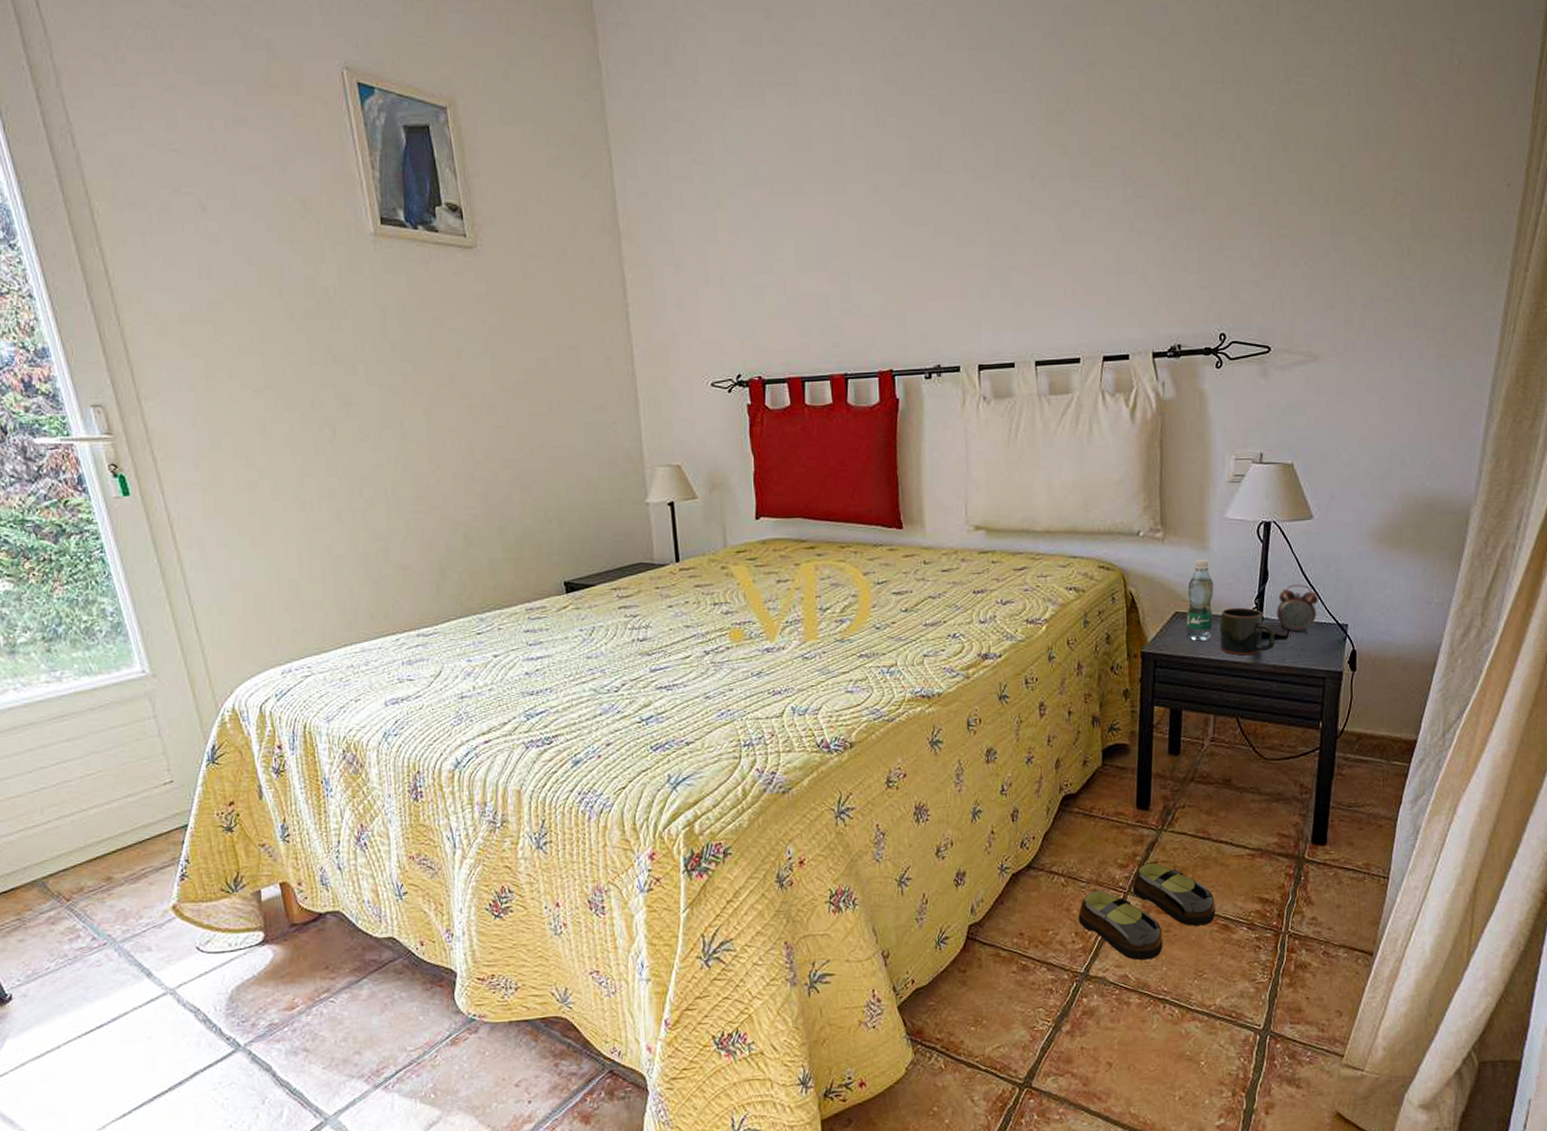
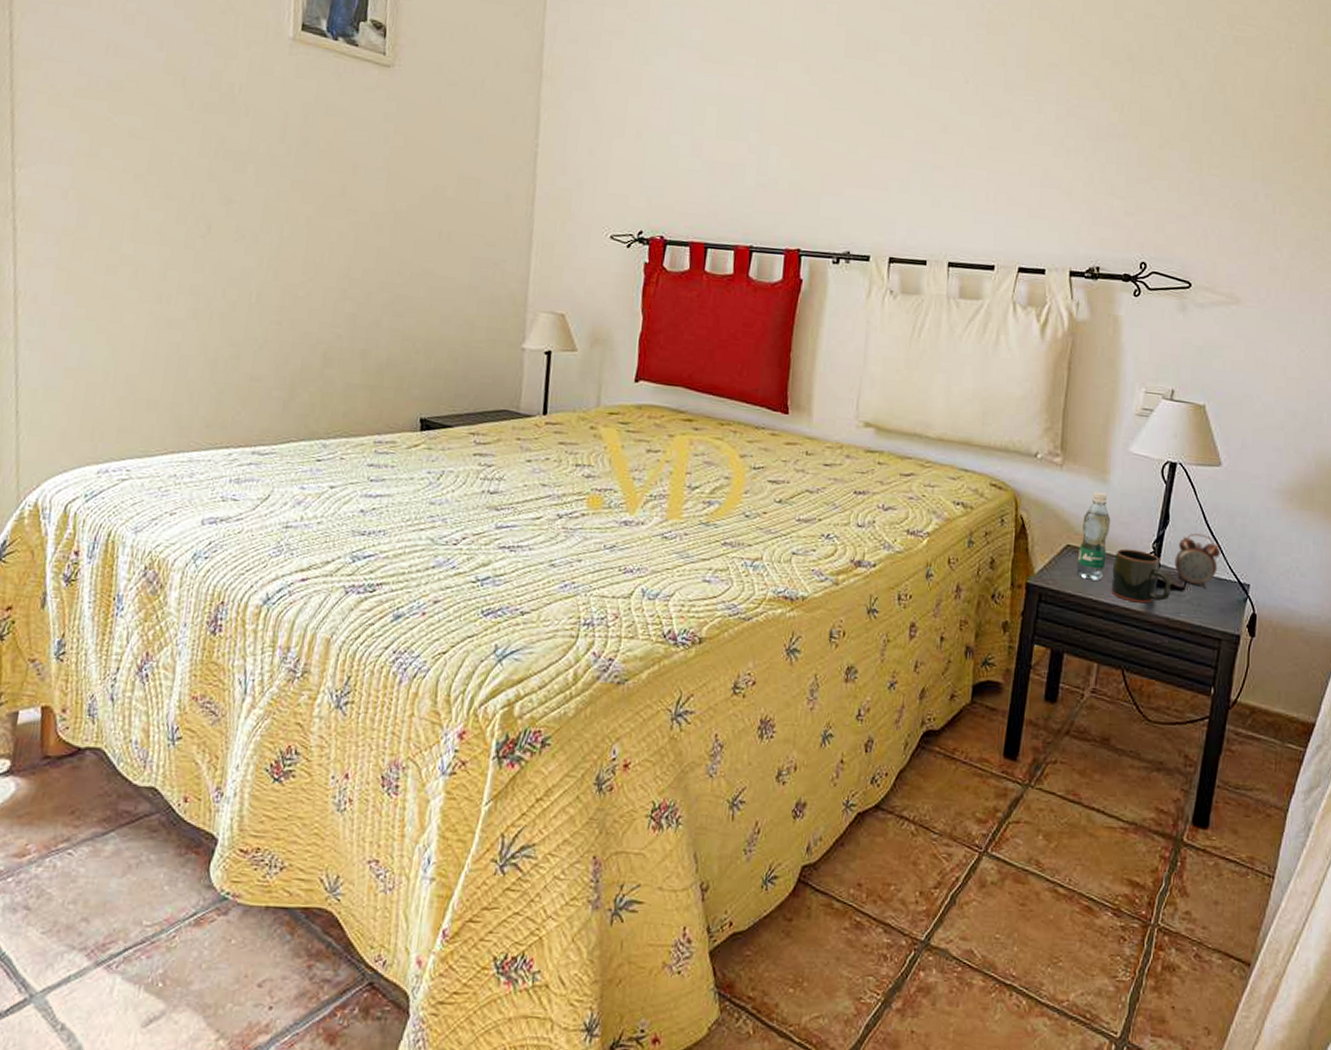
slippers: present [1078,862,1216,960] -> none [925,821,1080,935]

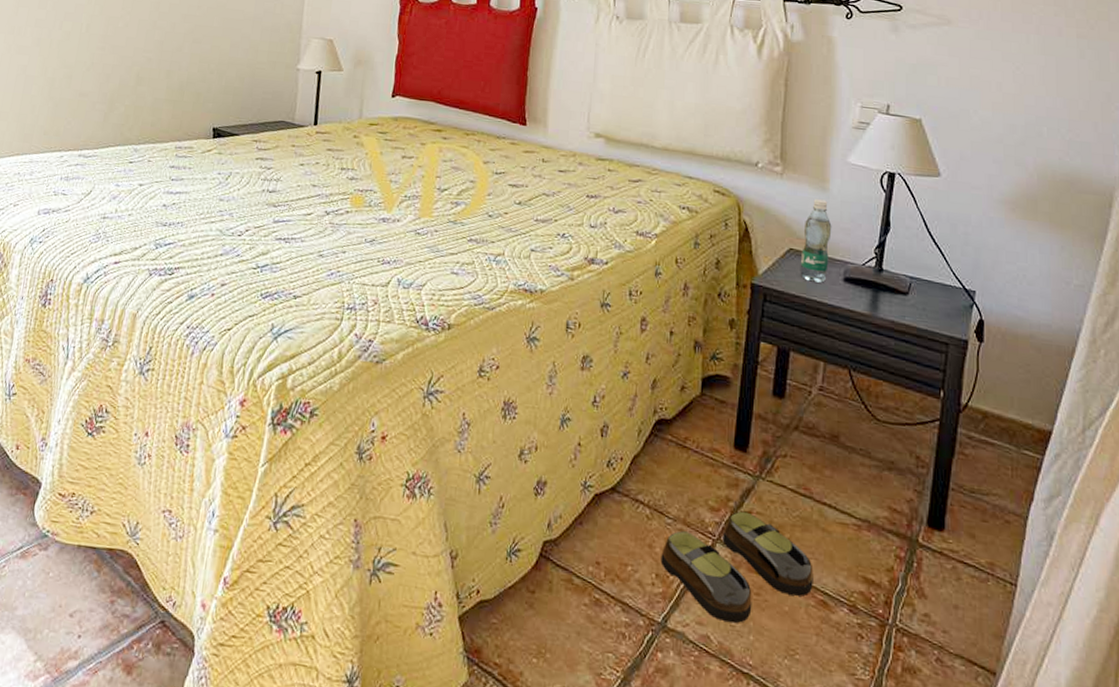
slippers: none [925,821,1080,935] -> present [660,511,814,623]
mug: present [1111,548,1172,604] -> none [835,253,896,306]
alarm clock: present [1174,533,1221,589] -> none [897,240,944,294]

